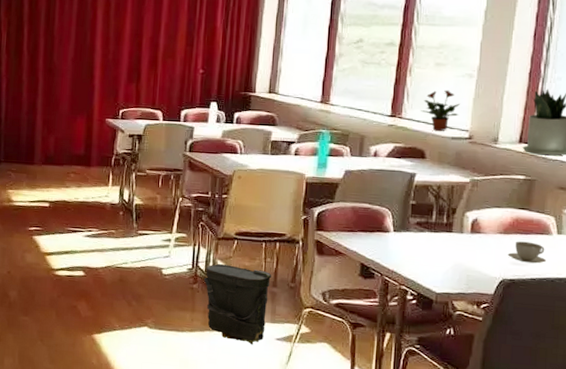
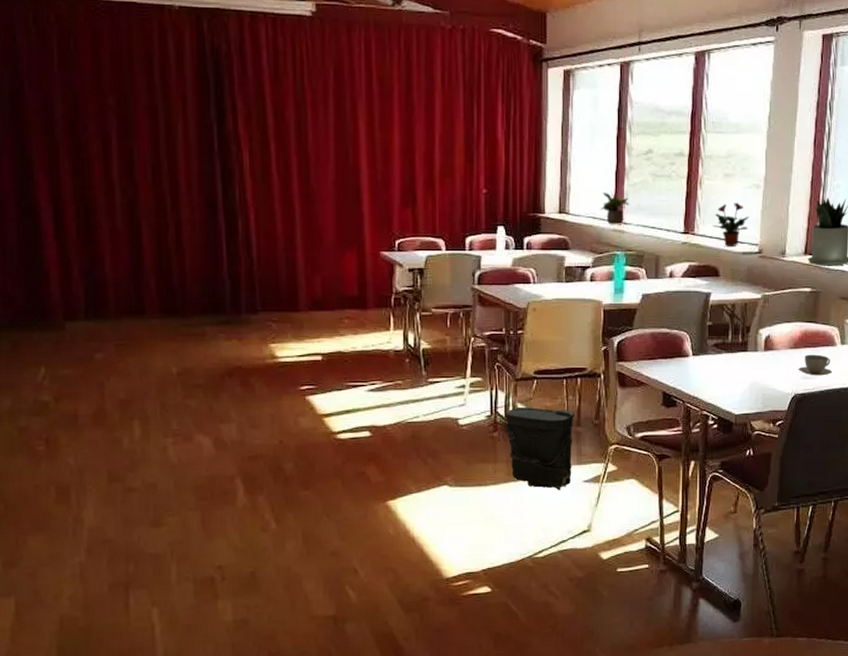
potted plant: none [308,76,337,106] -> present [600,193,629,225]

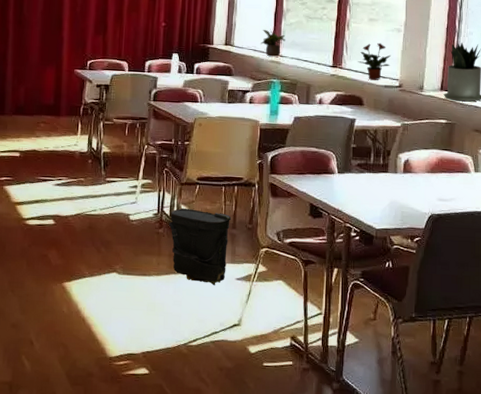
teacup: present [798,354,833,376] -> none [434,179,467,199]

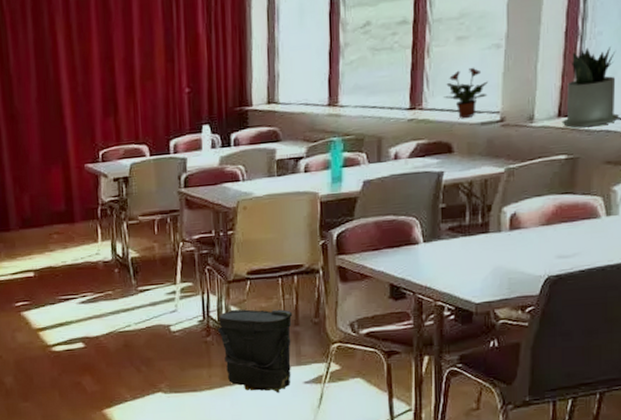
potted plant: present [260,30,286,57] -> none [313,75,345,110]

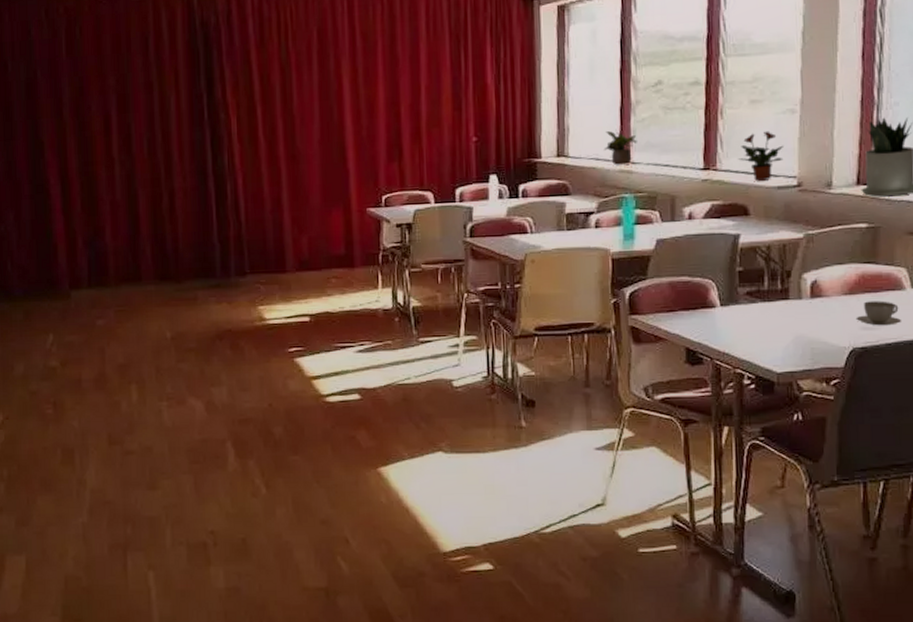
bag: present [217,309,293,393] -> none [502,366,583,459]
potted plant: none [313,75,345,110] -> present [603,131,637,166]
teacup: none [552,229,596,254] -> present [856,301,902,326]

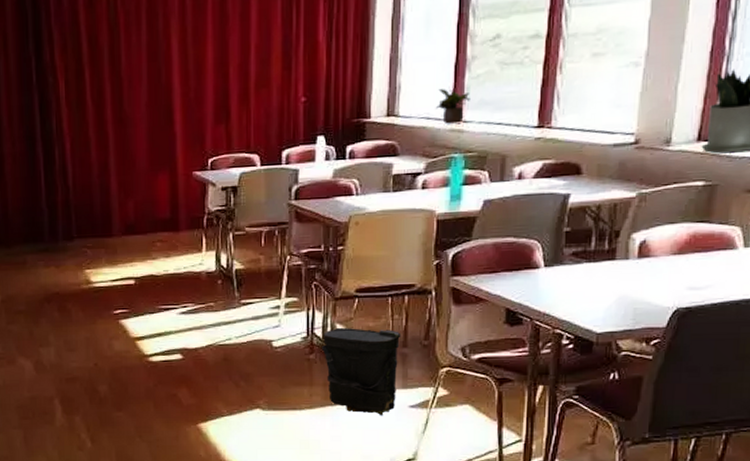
bag: none [502,366,583,459] -> present [321,327,401,416]
potted plant: present [738,131,784,182] -> none [575,85,623,140]
teacup: present [856,301,902,326] -> none [682,260,731,286]

